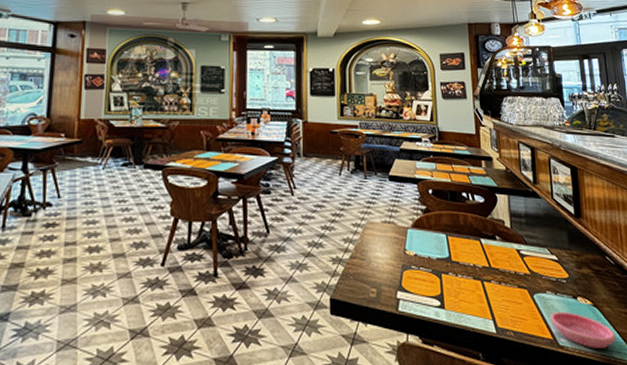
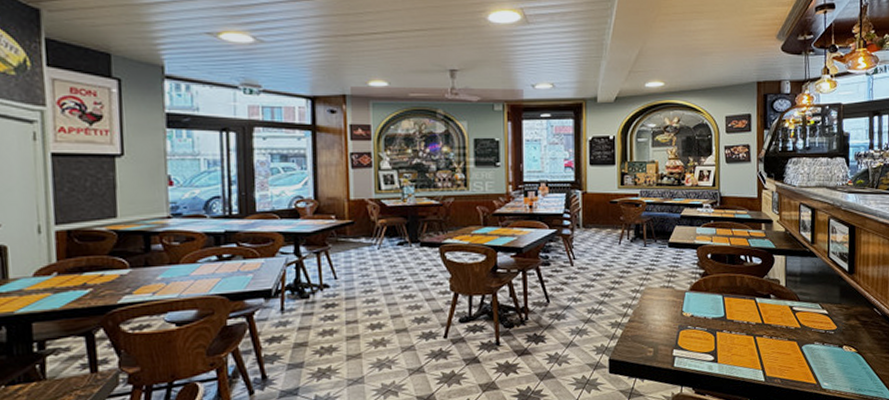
saucer: present [550,311,616,348] -> none [815,359,875,390]

